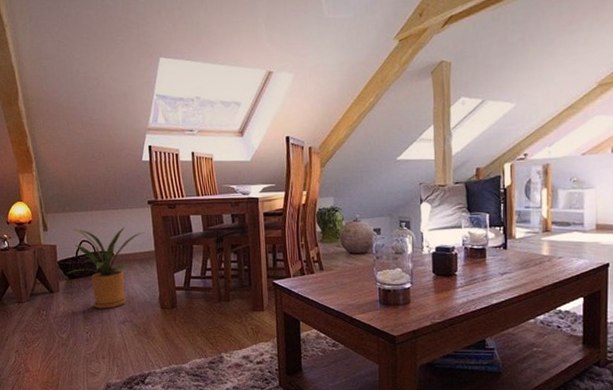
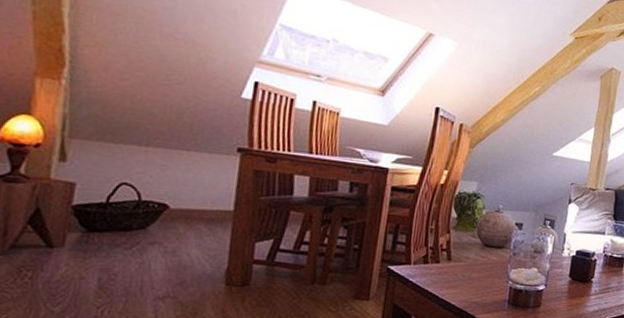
house plant: present [67,226,146,309] -> none [85,164,225,278]

